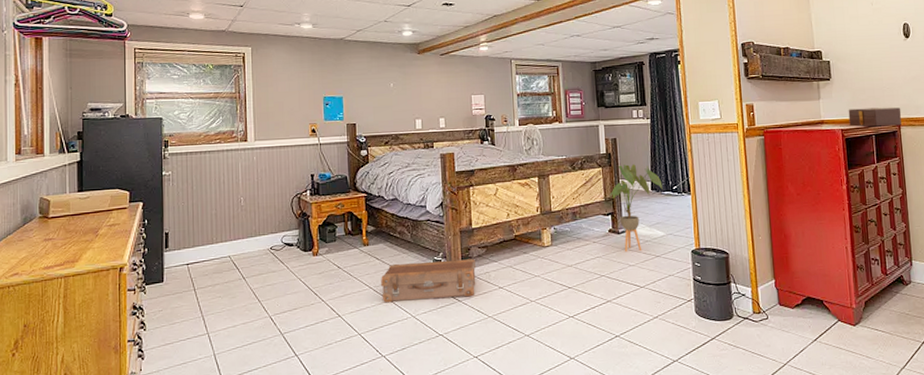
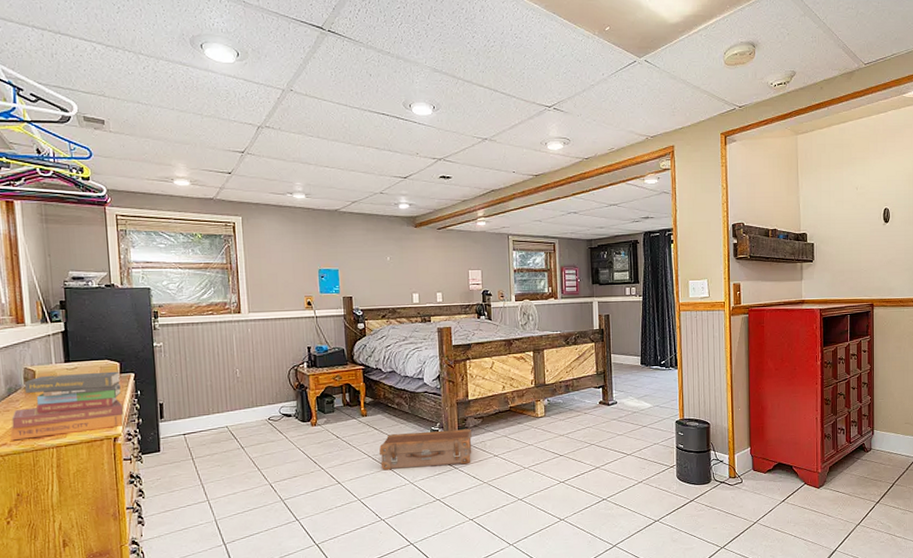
books: none [22,200,131,271] -> present [10,371,124,441]
house plant: present [609,164,663,253] -> none [601,340,652,423]
jewelry box: present [848,107,902,127] -> none [827,288,876,307]

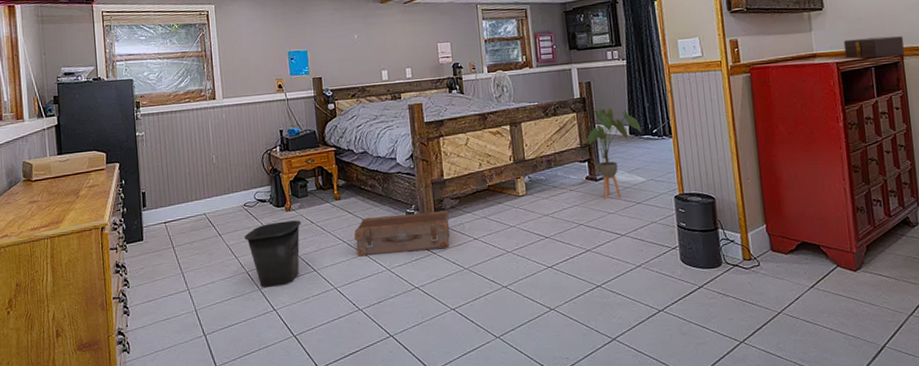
books: present [10,371,124,441] -> none [10,161,110,232]
waste bin: none [268,435,327,499] -> present [244,220,301,287]
house plant: none [601,340,652,423] -> present [585,108,642,200]
jewelry box: none [827,288,876,307] -> present [843,36,905,59]

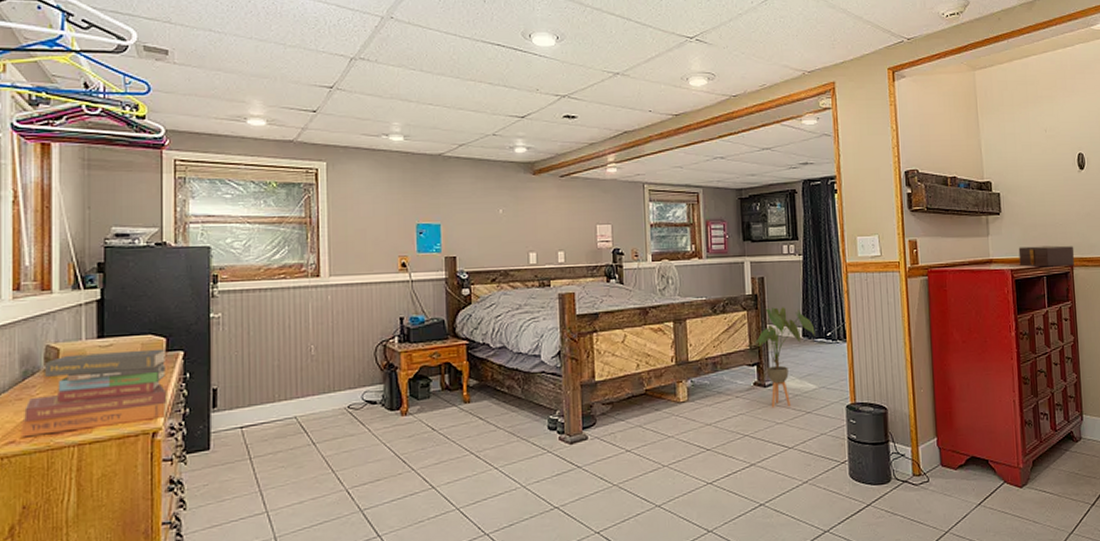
books: none [10,161,110,232] -> present [21,348,167,438]
waste bin: present [244,220,301,287] -> none [345,426,419,508]
suitcase: present [354,210,450,257] -> none [485,417,599,471]

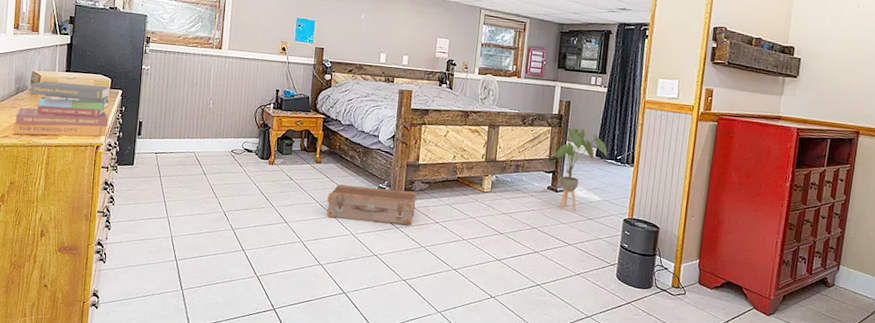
suitcase: none [485,417,599,471] -> present [327,184,417,226]
jewelry box: present [1018,245,1075,267] -> none [806,109,864,134]

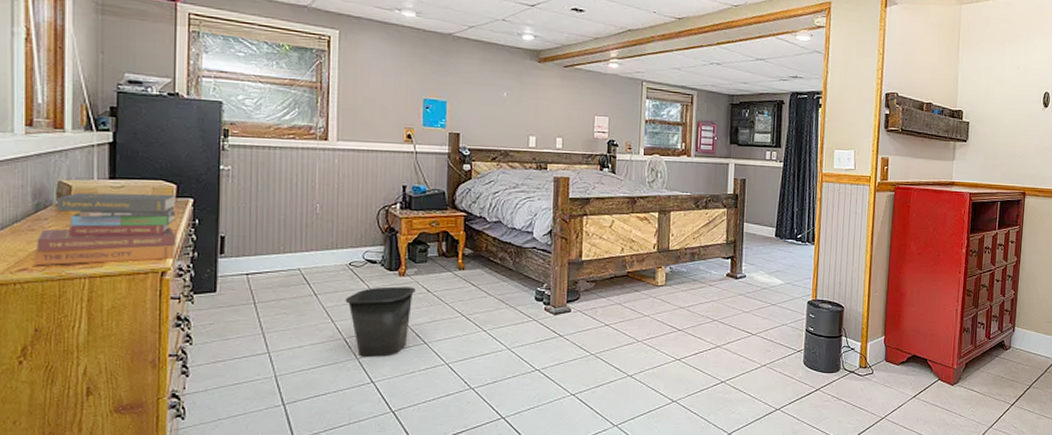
waste bin: none [226,172,281,230] -> present [345,286,416,357]
suitcase: present [327,184,417,226] -> none [475,291,582,333]
house plant: present [554,127,608,212] -> none [732,207,787,299]

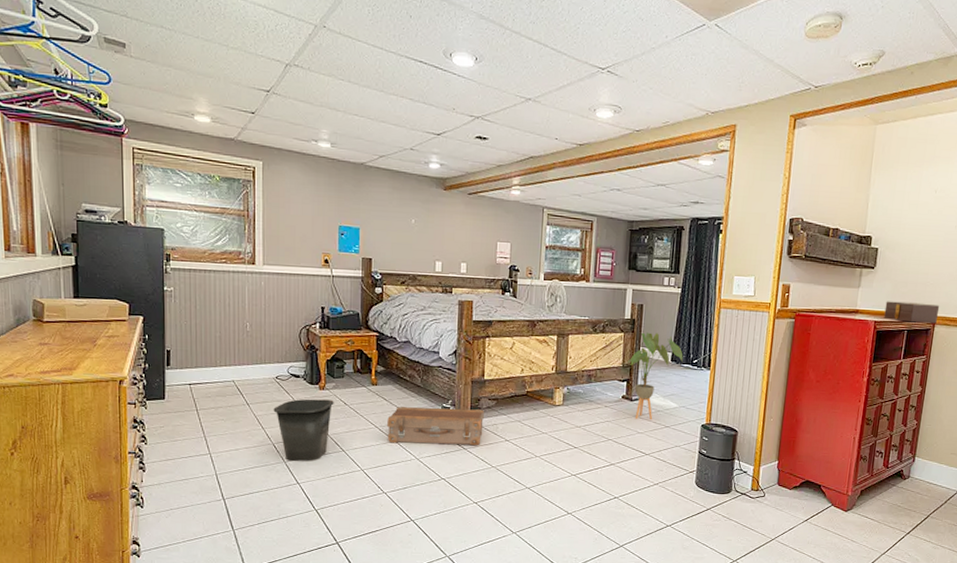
books: present [33,192,177,266] -> none [17,309,131,373]
suitcase: none [475,291,582,333] -> present [387,406,484,446]
house plant: none [732,207,787,299] -> present [628,332,683,421]
jewelry box: none [978,173,1029,195] -> present [884,301,940,324]

